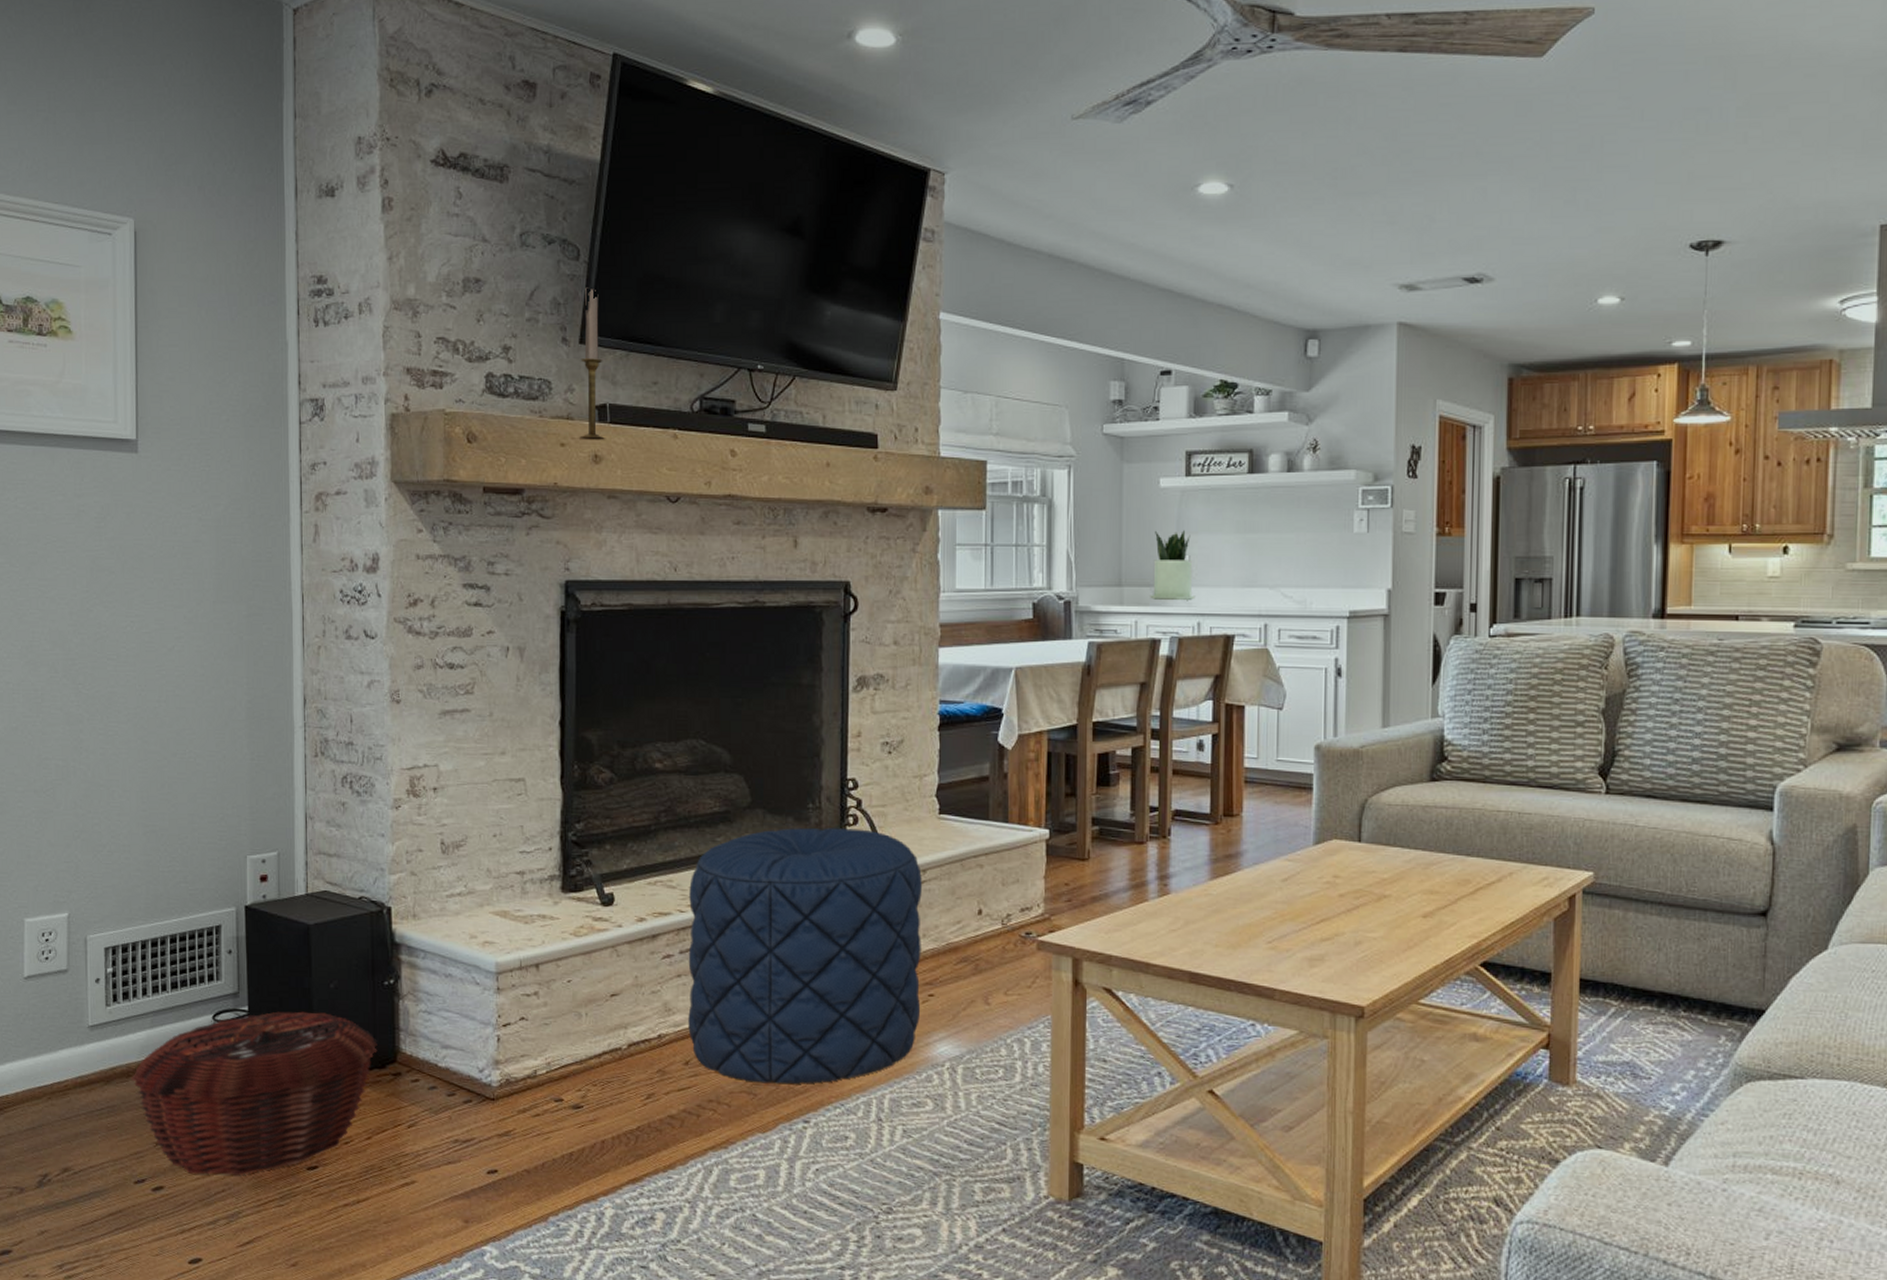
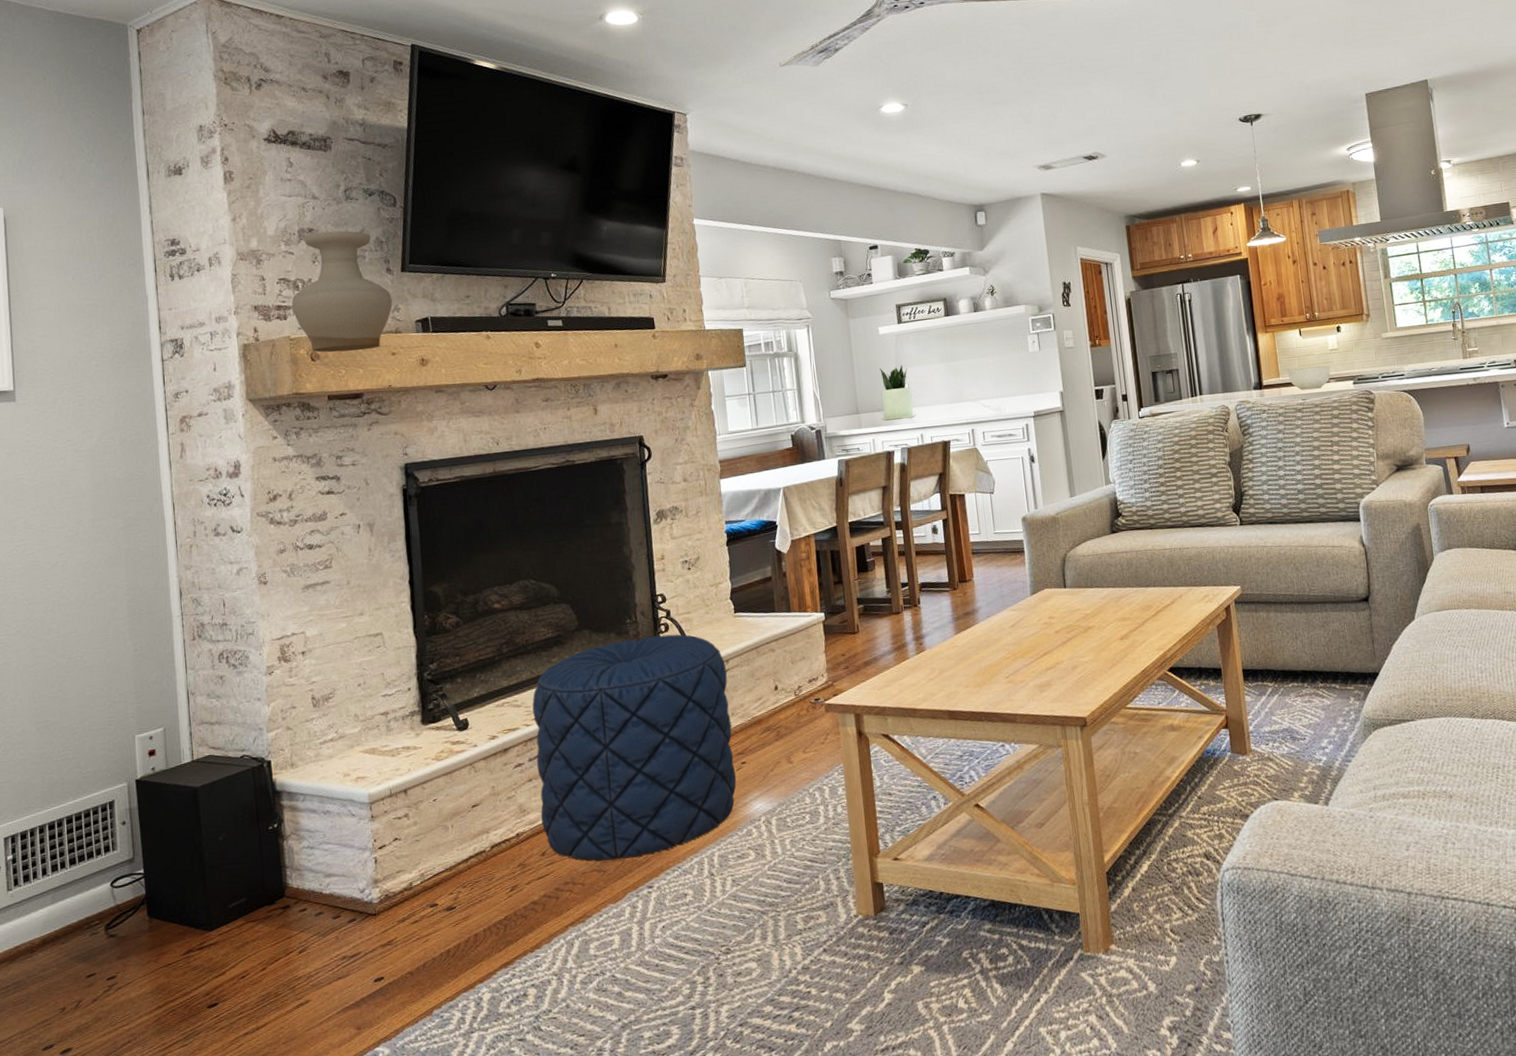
woven basket: present [130,1011,378,1175] -> none [34,863,267,1032]
vase: none [449,284,566,436] -> present [291,230,393,353]
candlestick: present [578,287,606,440] -> none [403,226,430,348]
bowl: none [1703,597,1765,627] -> present [1287,365,1331,390]

